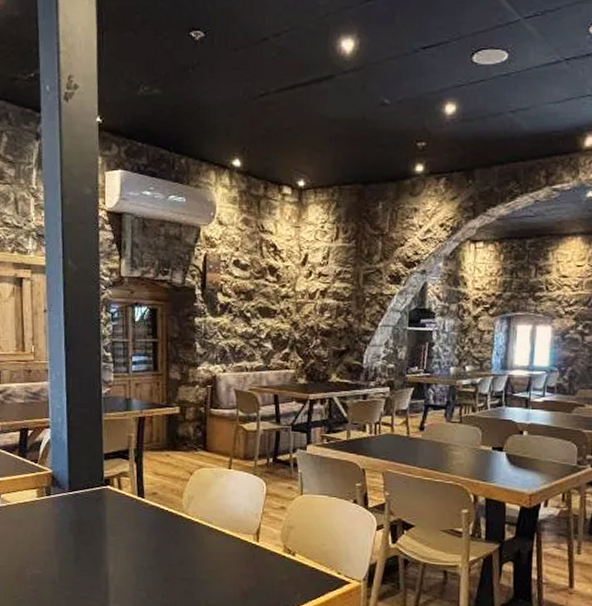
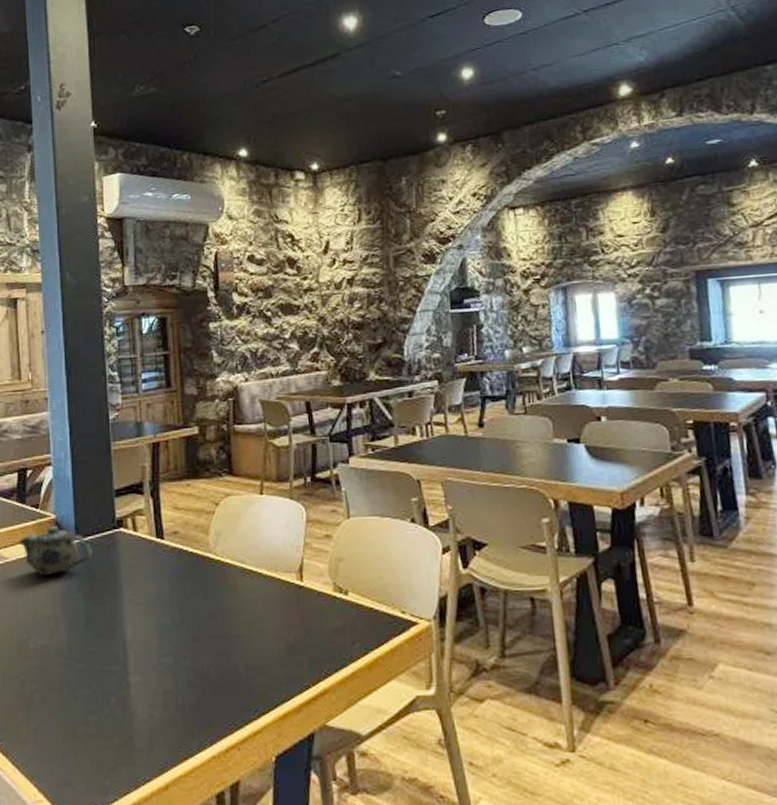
teapot: none [19,479,82,520] -> present [18,526,92,577]

